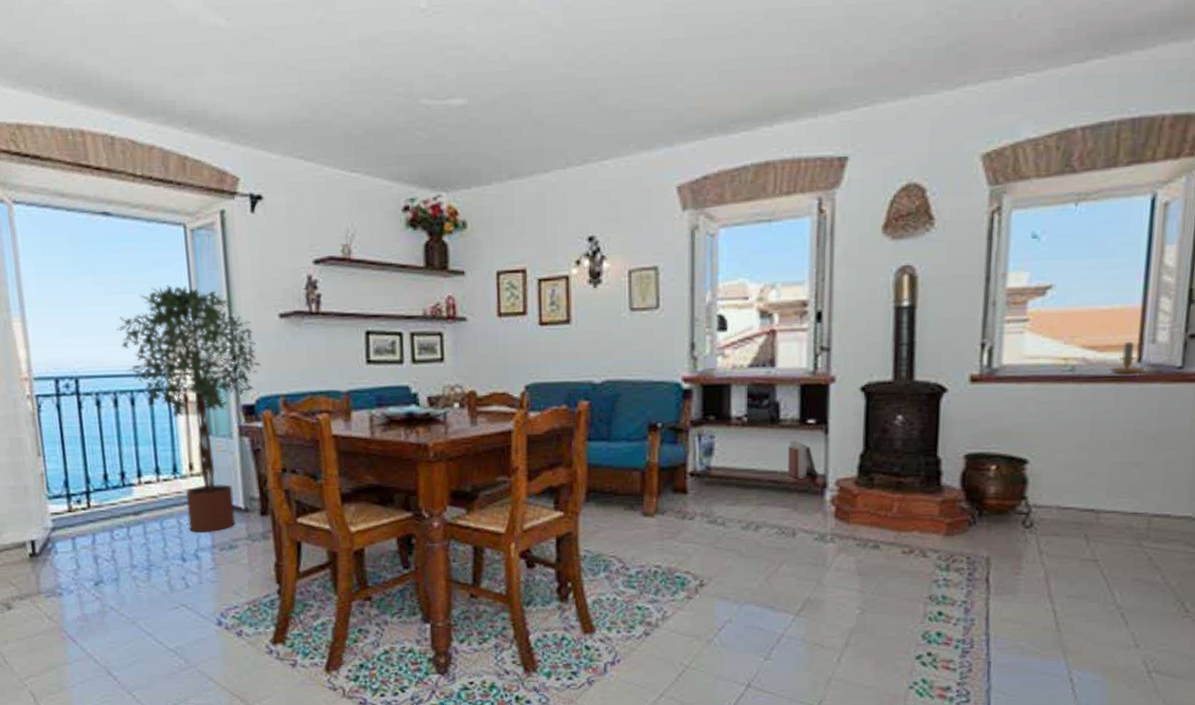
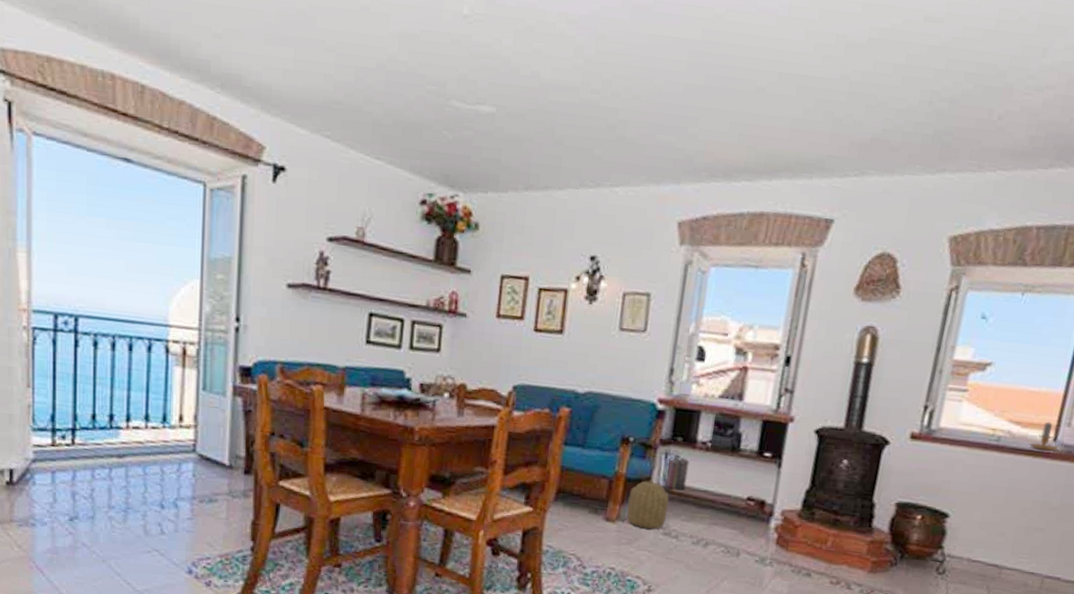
potted tree: present [116,285,261,533] -> none [123,239,263,484]
basket: none [664,466,710,519] -> present [626,480,669,529]
books: none [701,436,726,473] -> present [665,456,690,491]
books: present [788,439,818,479] -> none [740,469,767,507]

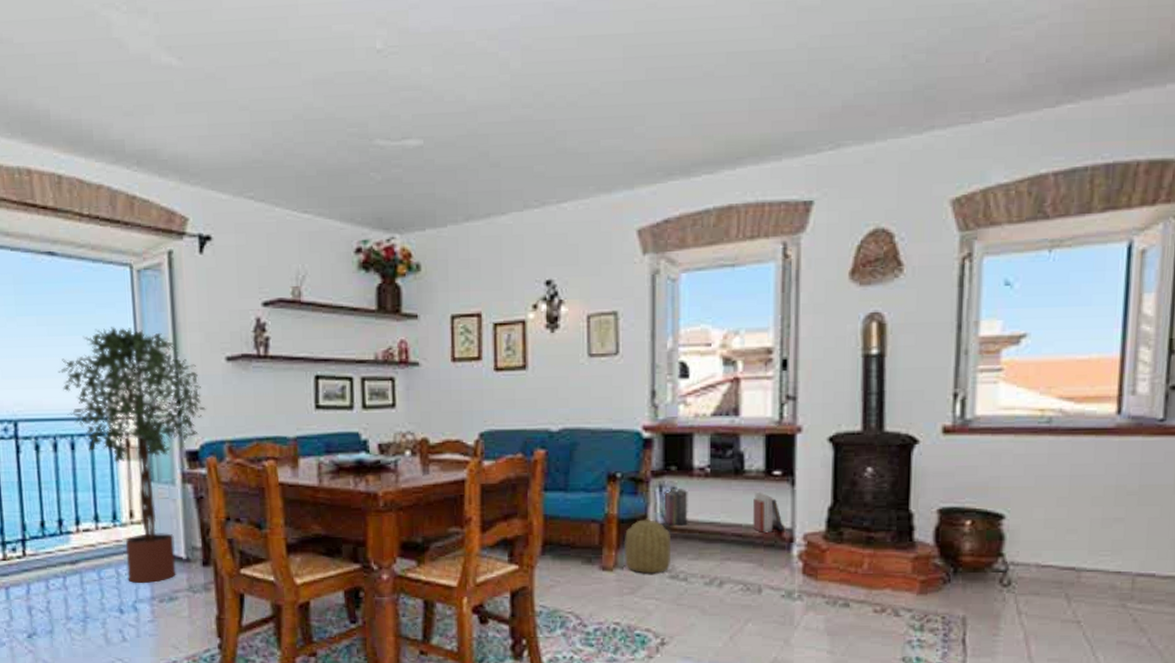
potted tree: none [123,239,263,484] -> present [58,327,206,584]
books: none [740,469,767,507] -> present [753,492,784,533]
candle: present [1028,422,1062,452] -> none [1087,392,1127,427]

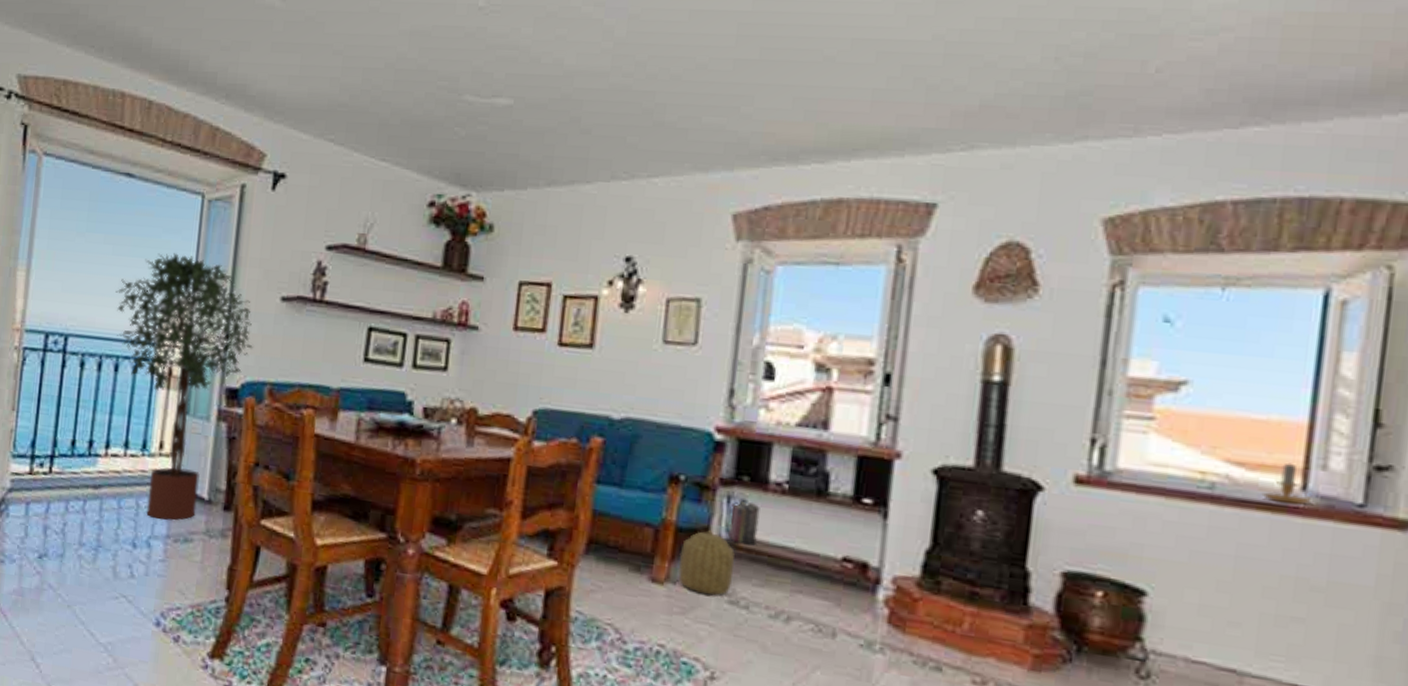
books: present [753,492,784,533] -> none [833,519,870,571]
candle: none [1087,392,1127,427] -> present [1261,462,1315,506]

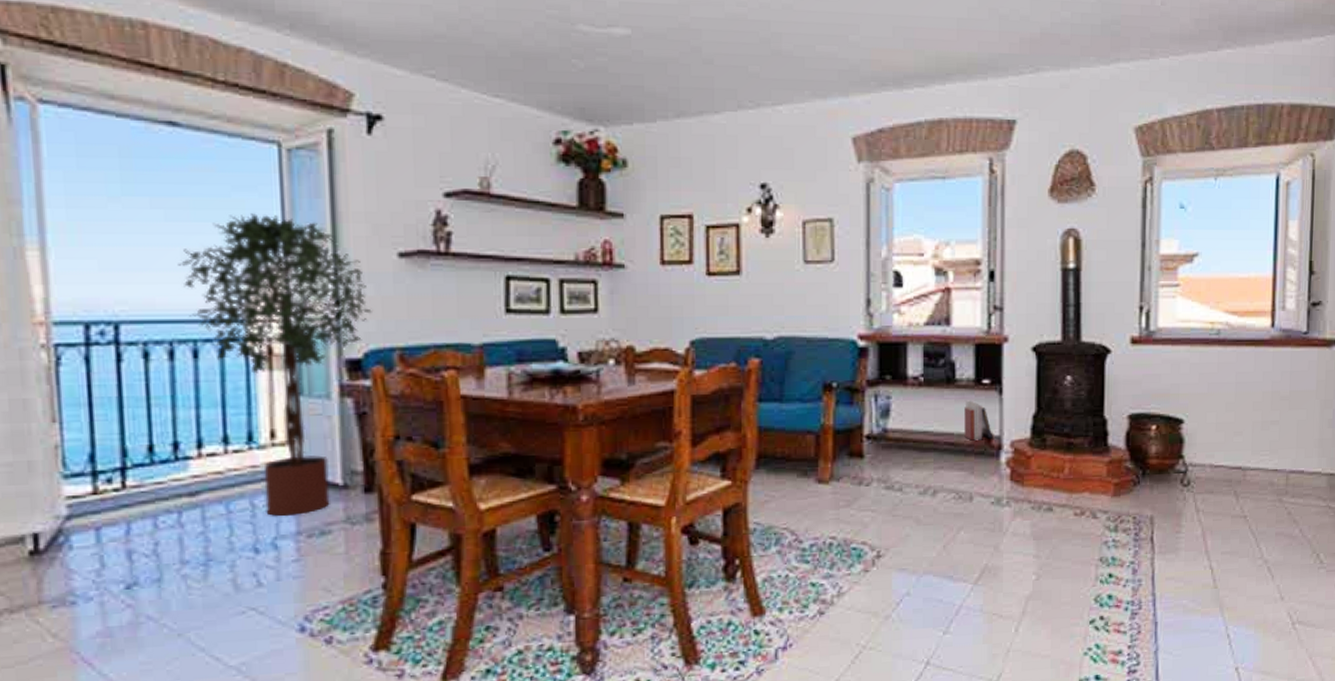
basket: present [678,530,735,595] -> none [839,428,887,485]
books: present [728,500,760,546] -> none [878,397,903,436]
books: none [833,519,870,571] -> present [964,400,993,441]
candle: present [1261,462,1315,506] -> none [1248,307,1279,339]

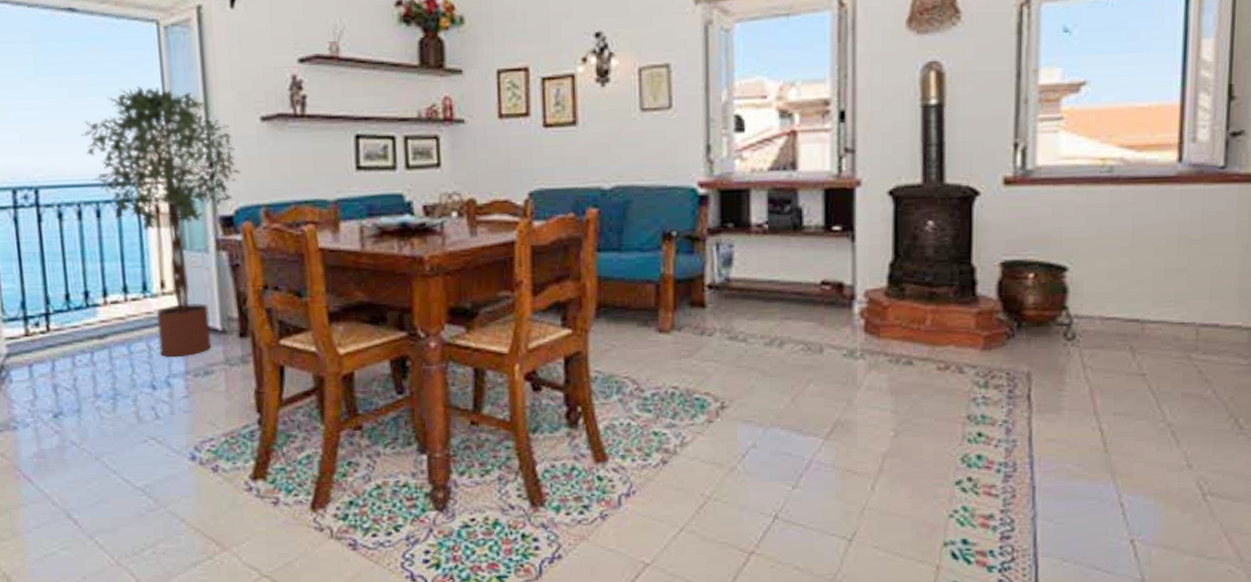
books: present [964,400,993,441] -> none [813,248,845,290]

